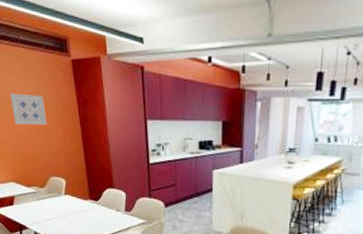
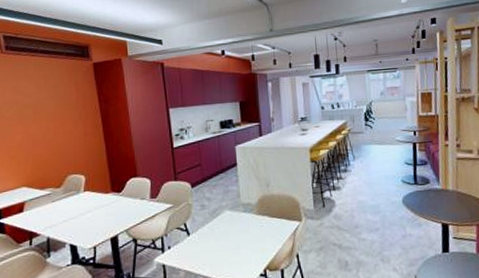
wall art: present [10,93,47,126] -> none [26,97,66,128]

